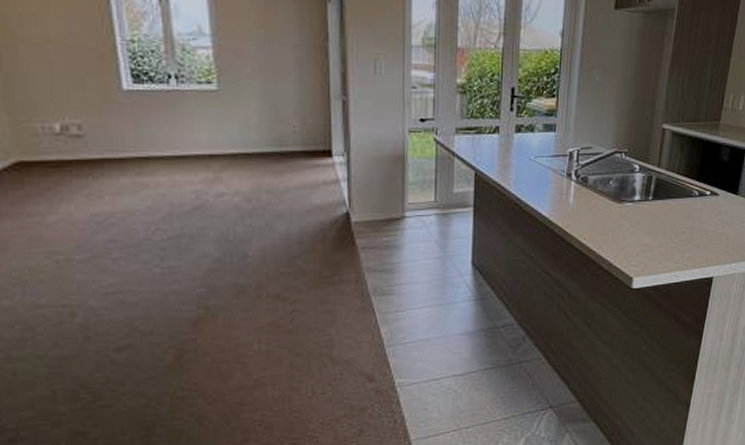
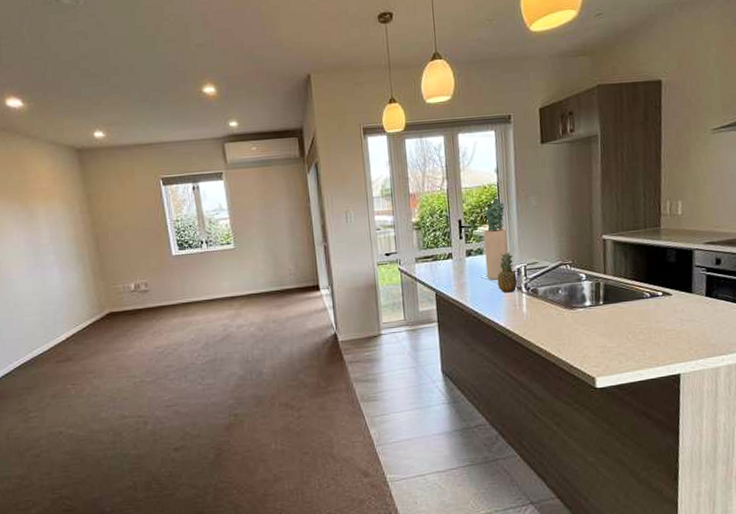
vase: none [535,63,565,163] -> present [483,195,508,280]
fruit: none [546,131,568,179] -> present [497,251,518,293]

